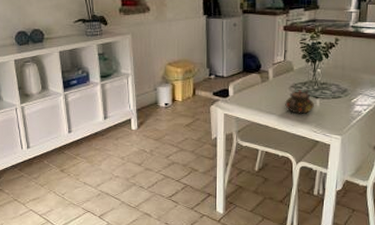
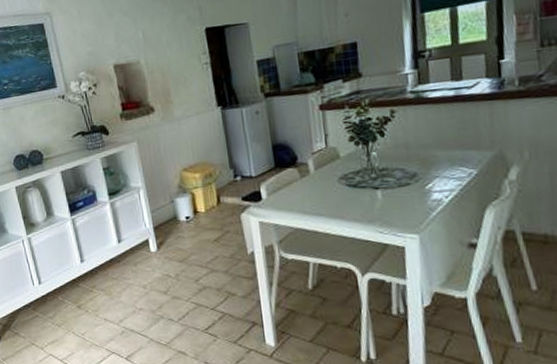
teapot: present [285,90,314,114] -> none [335,180,375,212]

